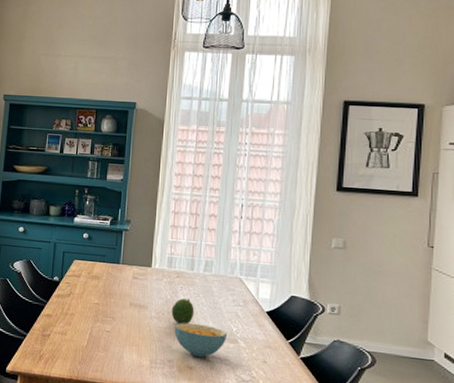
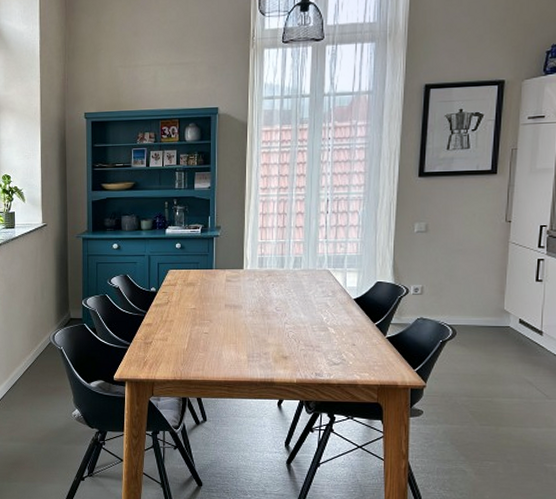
fruit: present [171,298,195,325] -> none [264,294,286,319]
cereal bowl: present [174,323,228,358] -> none [268,317,319,347]

